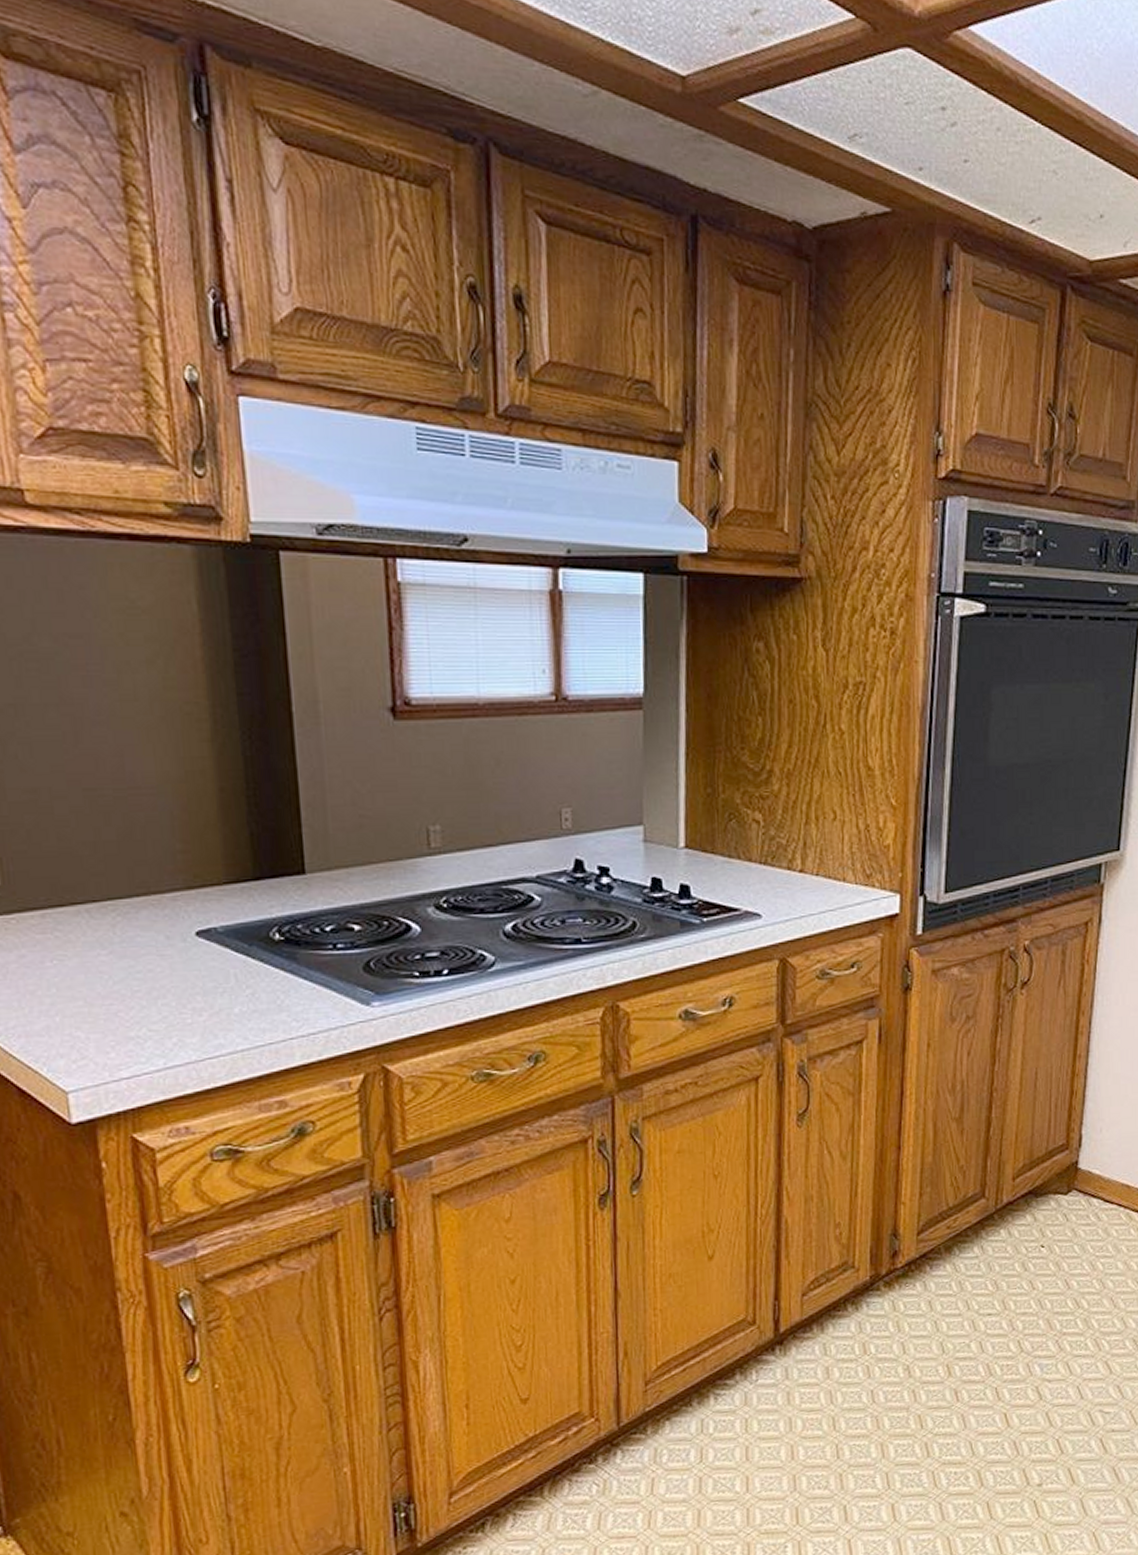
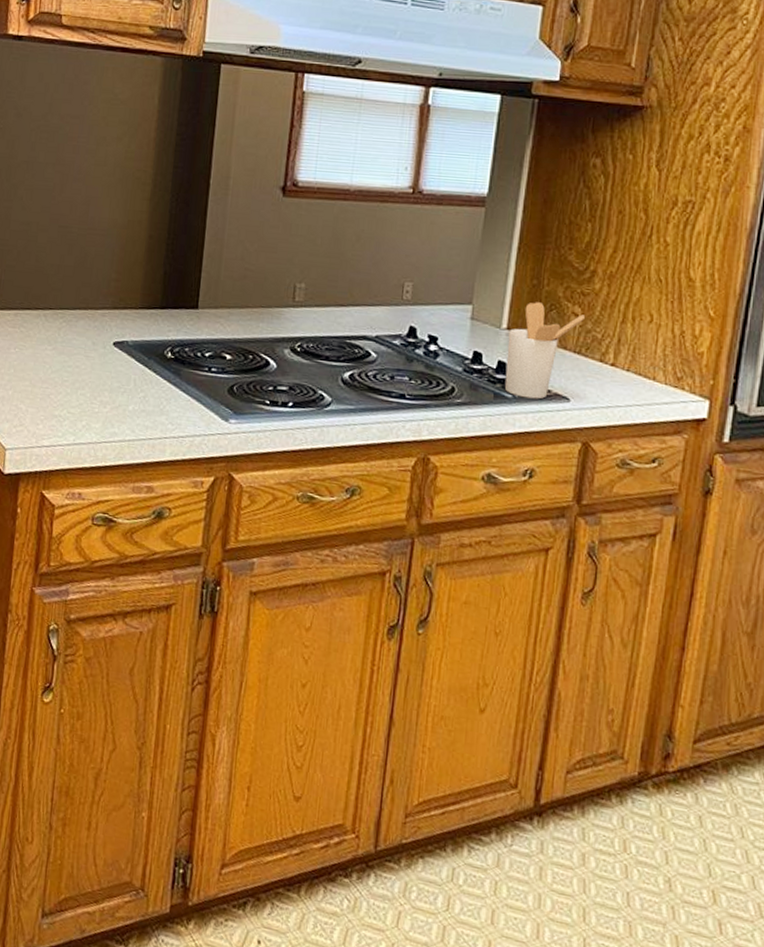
utensil holder: none [687,813,766,921] -> present [504,302,585,399]

